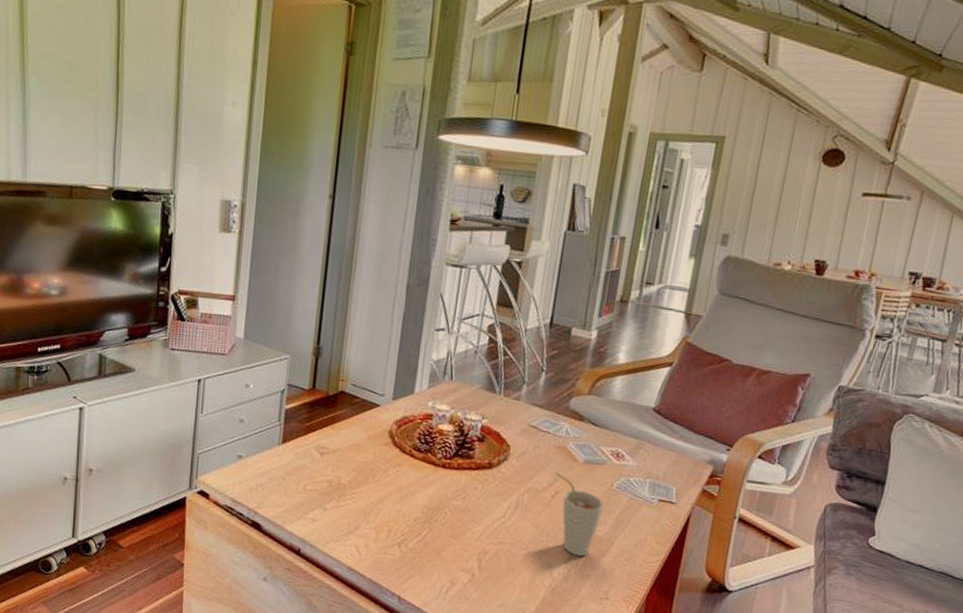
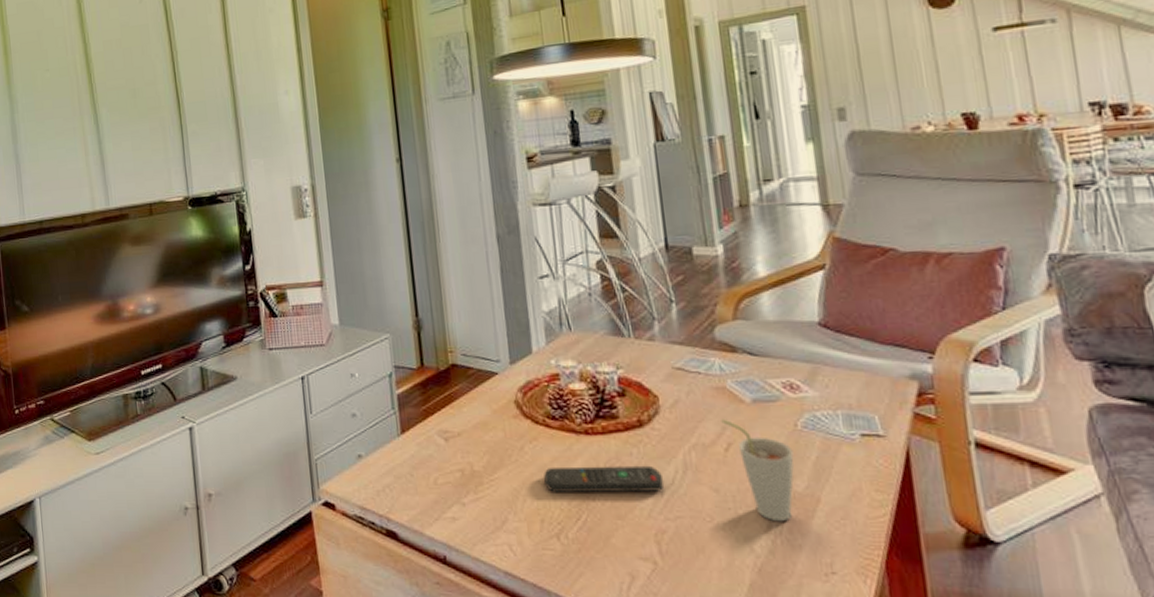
remote control: none [398,490,497,521] -> present [544,465,663,494]

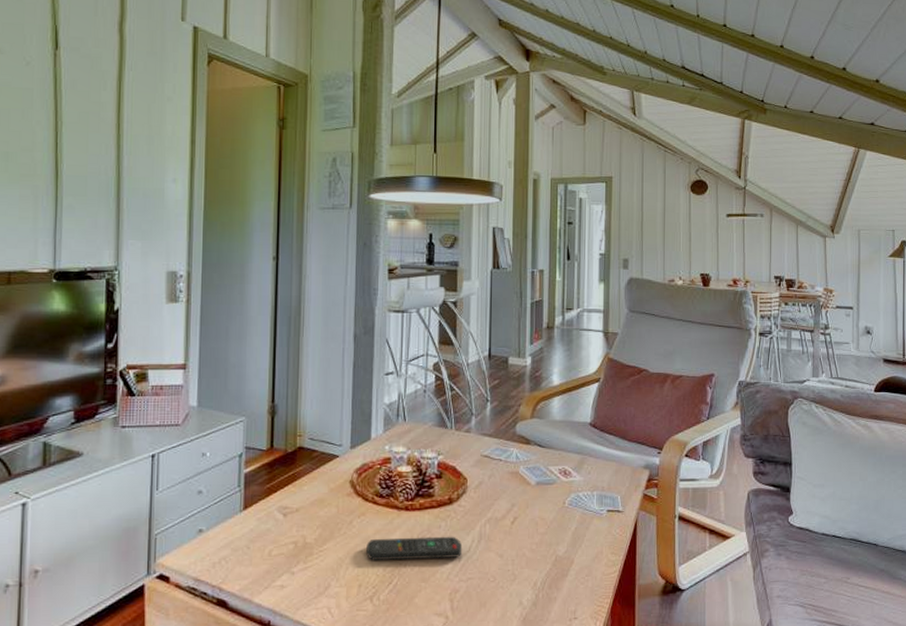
cup: present [721,419,795,522] -> none [512,497,560,580]

